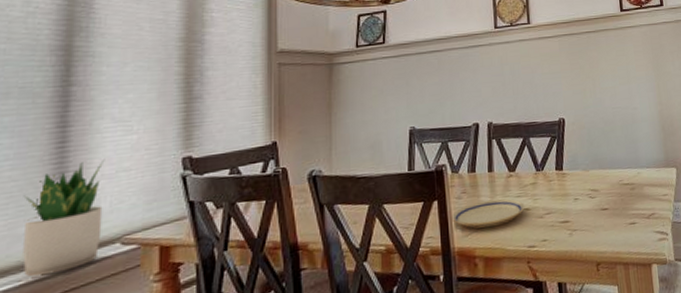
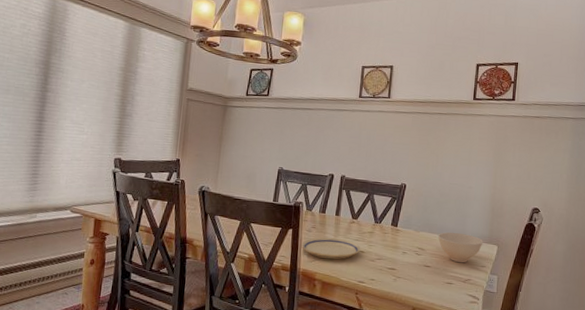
planter: present [23,160,105,277] -> none [11,148,65,222]
bowl: none [610,161,660,197] -> present [438,232,483,263]

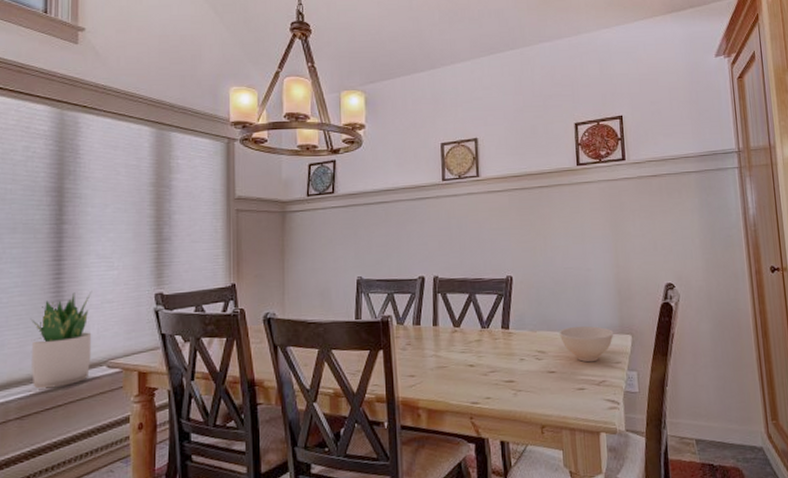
planter: none [11,148,65,222] -> present [30,291,92,389]
plate: present [302,237,361,260] -> none [397,353,469,381]

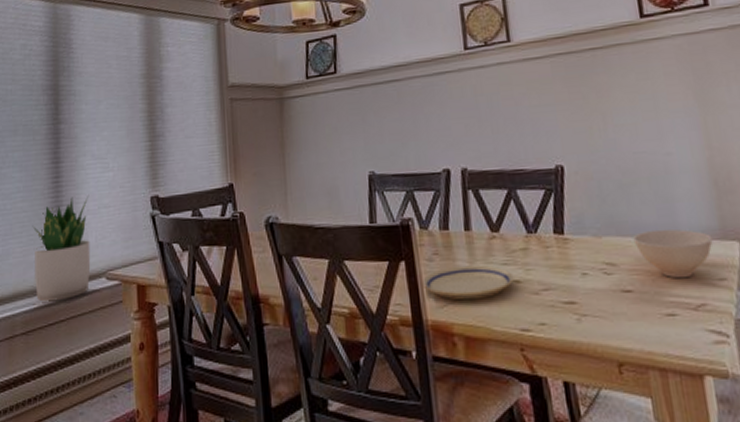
plate: none [397,353,469,381] -> present [423,265,514,301]

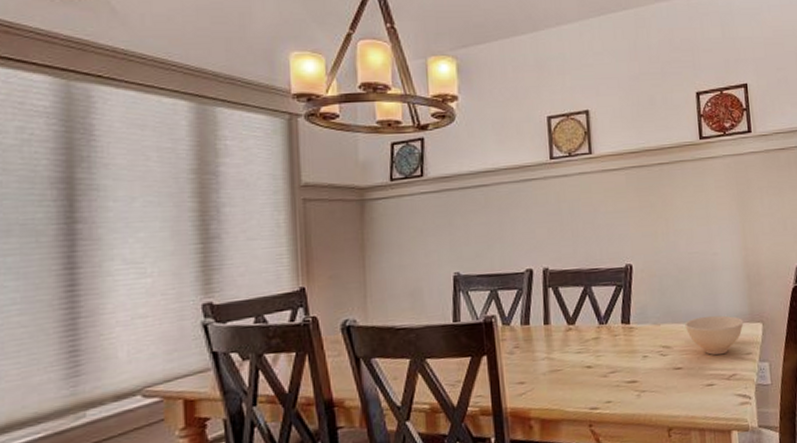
planter: present [32,196,91,302] -> none [35,305,121,430]
plate: present [423,265,514,301] -> none [504,355,586,388]

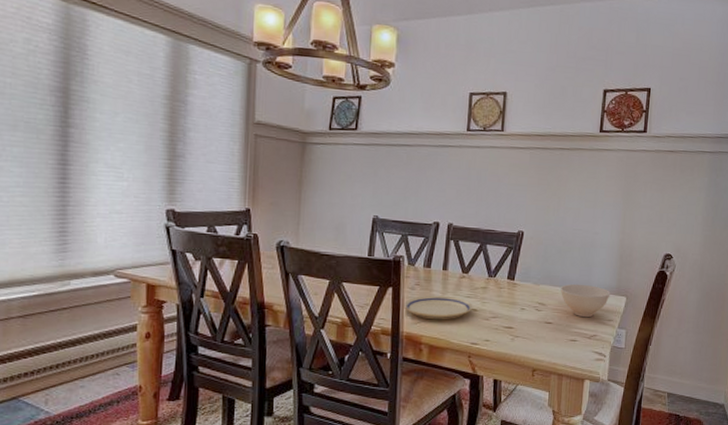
plate: none [504,355,586,388] -> present [404,295,473,320]

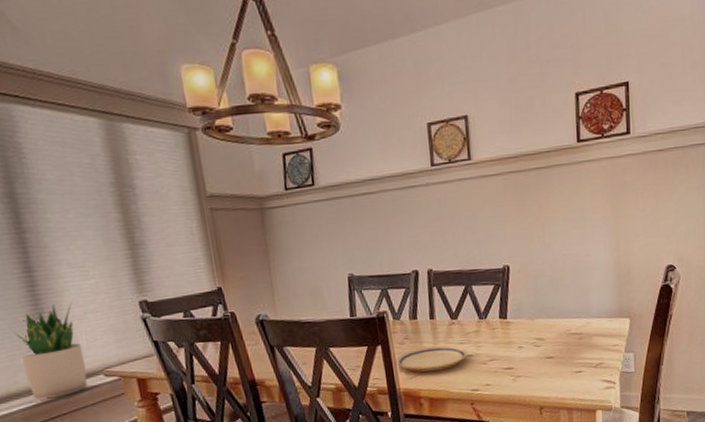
planter: none [33,199,100,291] -> present [13,302,88,400]
bowl: present [560,283,611,318] -> none [557,311,612,347]

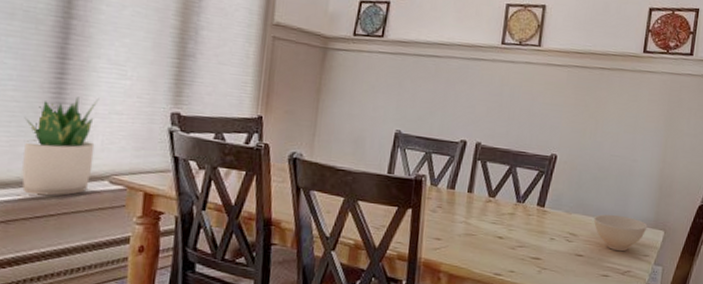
plate: present [396,345,468,373] -> none [423,219,499,248]
bowl: none [557,311,612,347] -> present [593,214,648,252]

